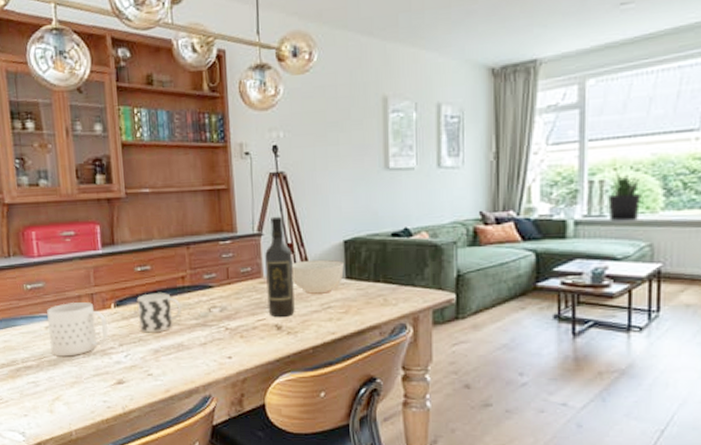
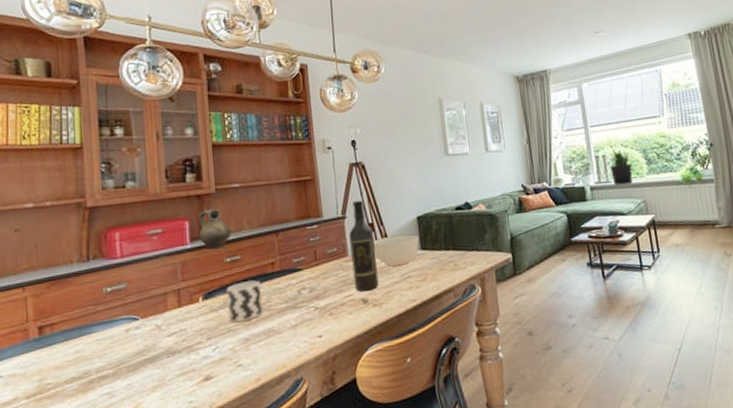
mug: present [46,302,108,357] -> none [127,298,195,360]
ceramic jug: none [109,214,141,258] -> present [198,209,231,251]

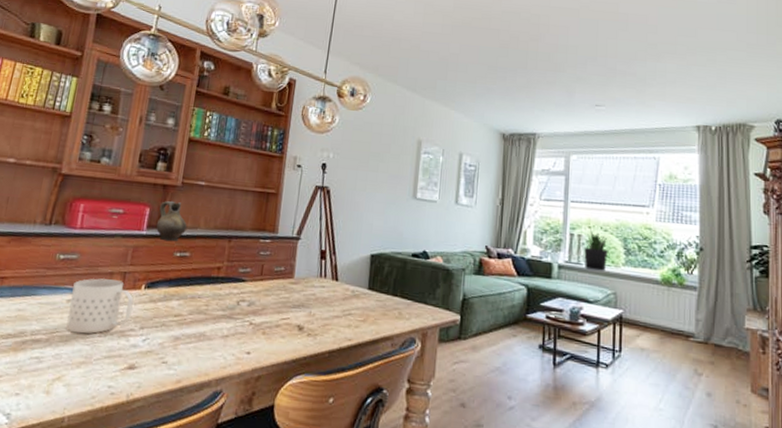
mug: none [127,298,195,360] -> present [66,278,134,334]
cup: present [226,280,272,323] -> none [164,279,212,320]
wine bottle: present [349,200,379,292] -> none [293,224,324,319]
bowl: present [373,234,419,267] -> none [320,267,368,301]

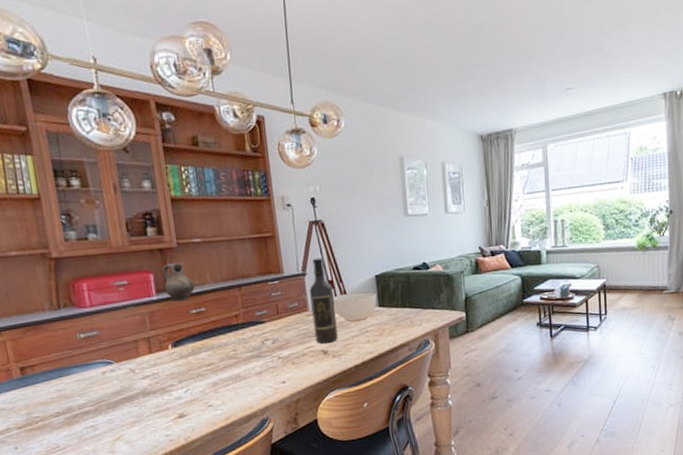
mug: present [66,278,134,334] -> none [102,345,167,399]
wine bottle: none [293,224,324,319] -> present [309,257,338,344]
bowl: none [320,267,368,301] -> present [333,291,377,322]
planter: present [584,229,608,272] -> none [567,212,589,250]

